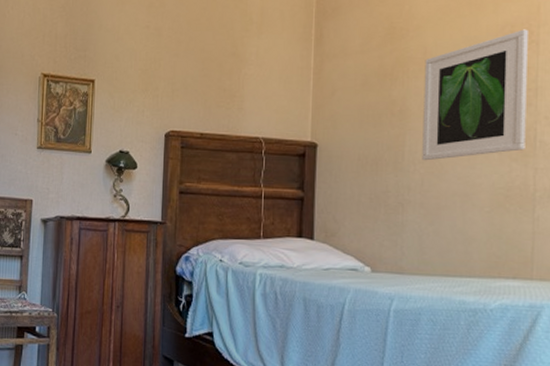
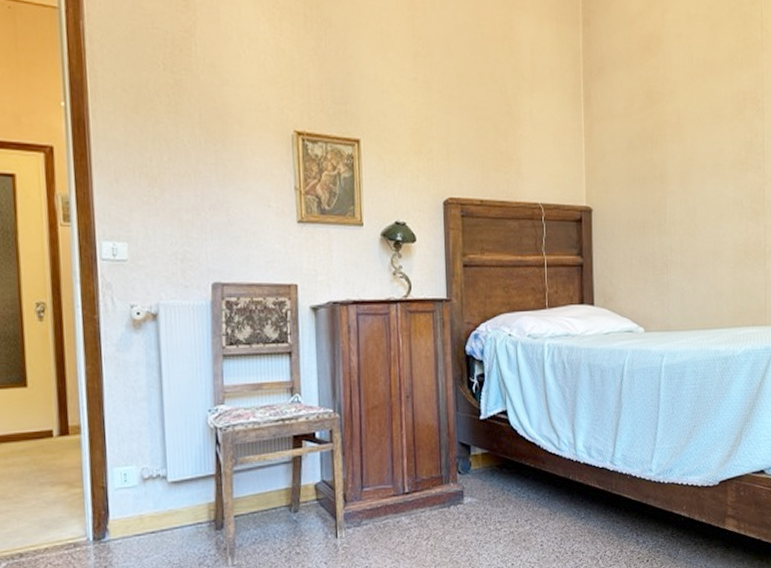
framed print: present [422,29,528,161] -> none [678,97,757,222]

